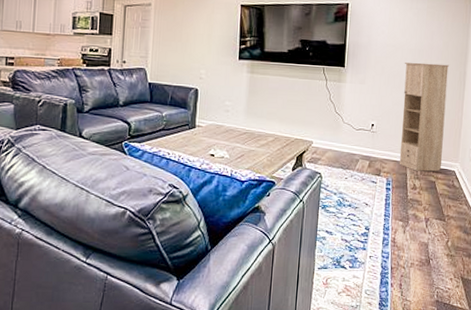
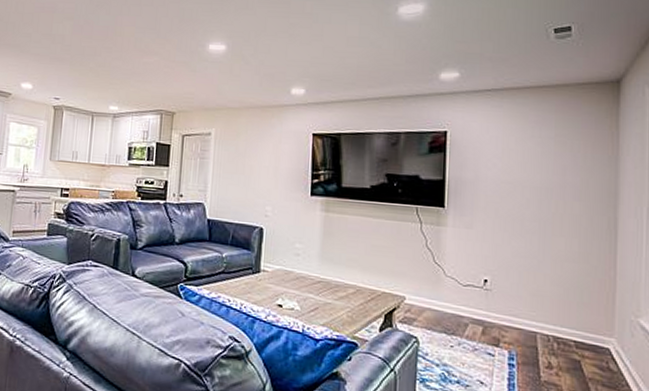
storage cabinet: present [399,62,449,172] -> none [525,203,591,348]

